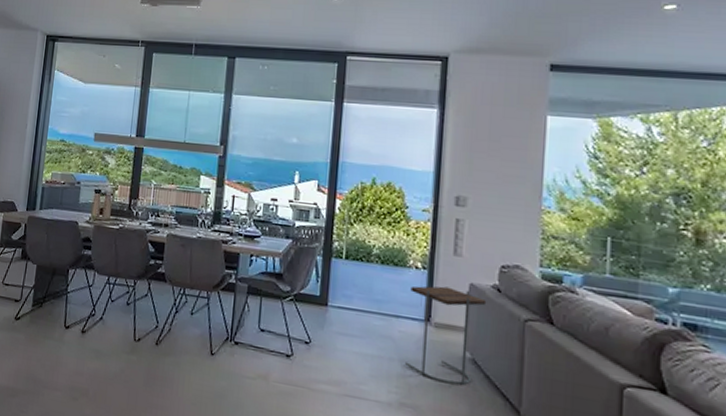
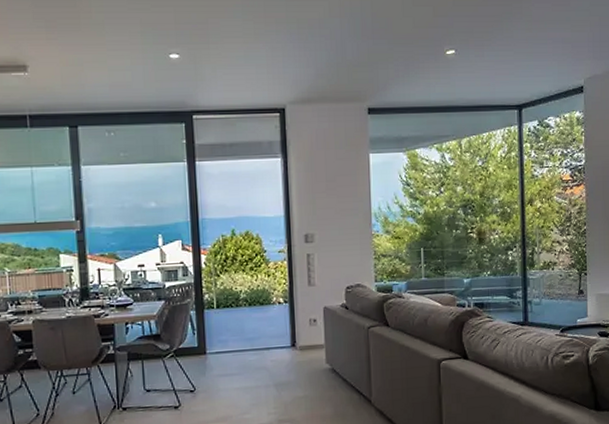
side table: present [405,286,487,385] -> none [276,313,338,395]

